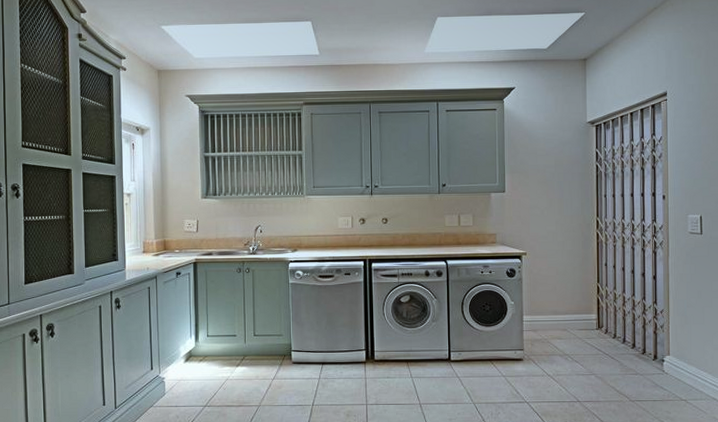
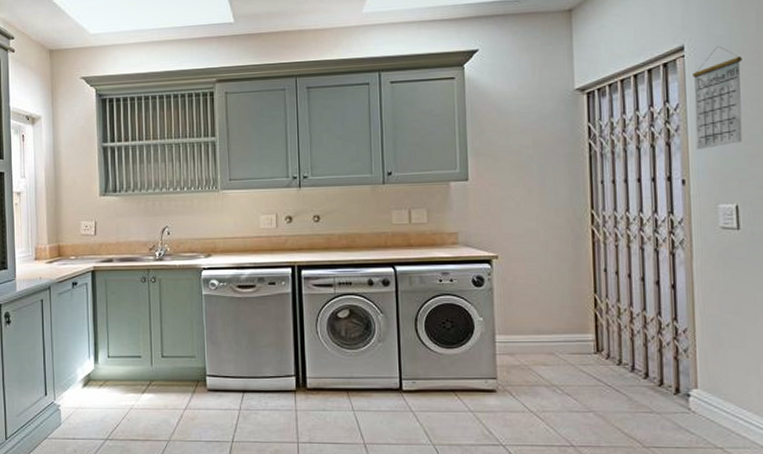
calendar: none [673,93,707,173] -> present [693,45,743,150]

